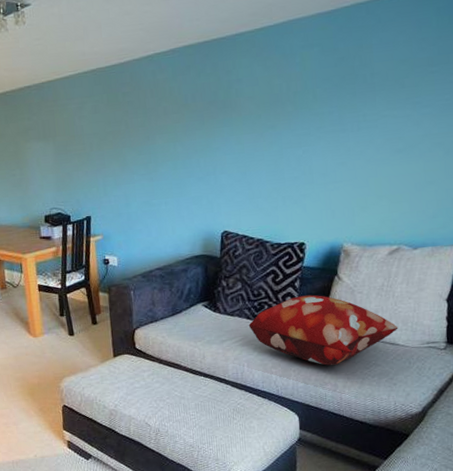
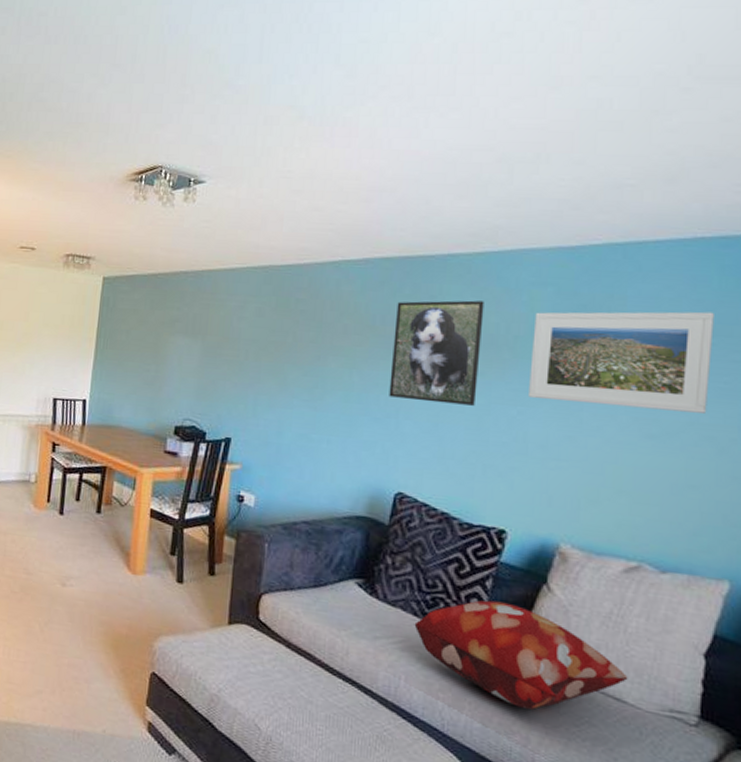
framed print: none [202,68,272,159] -> present [389,300,484,406]
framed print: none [307,46,436,138] -> present [527,311,714,413]

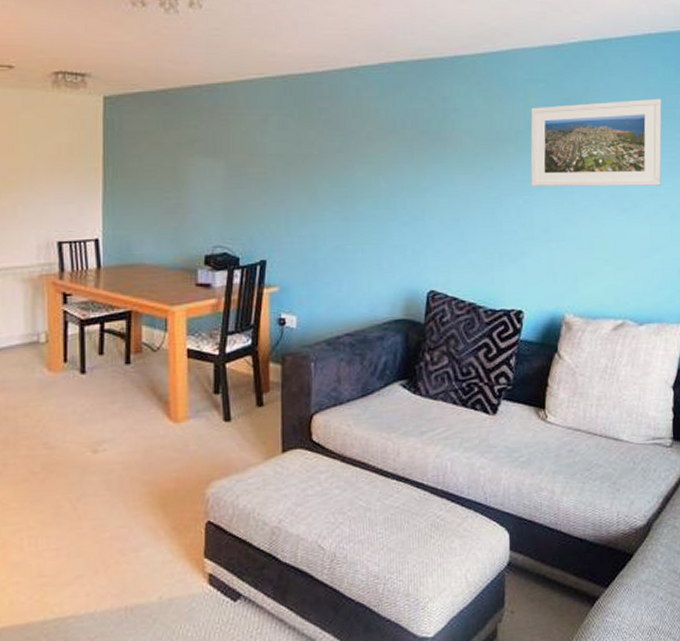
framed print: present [389,300,484,406] -> none [413,100,490,200]
decorative pillow: present [414,600,628,710] -> none [454,375,622,466]

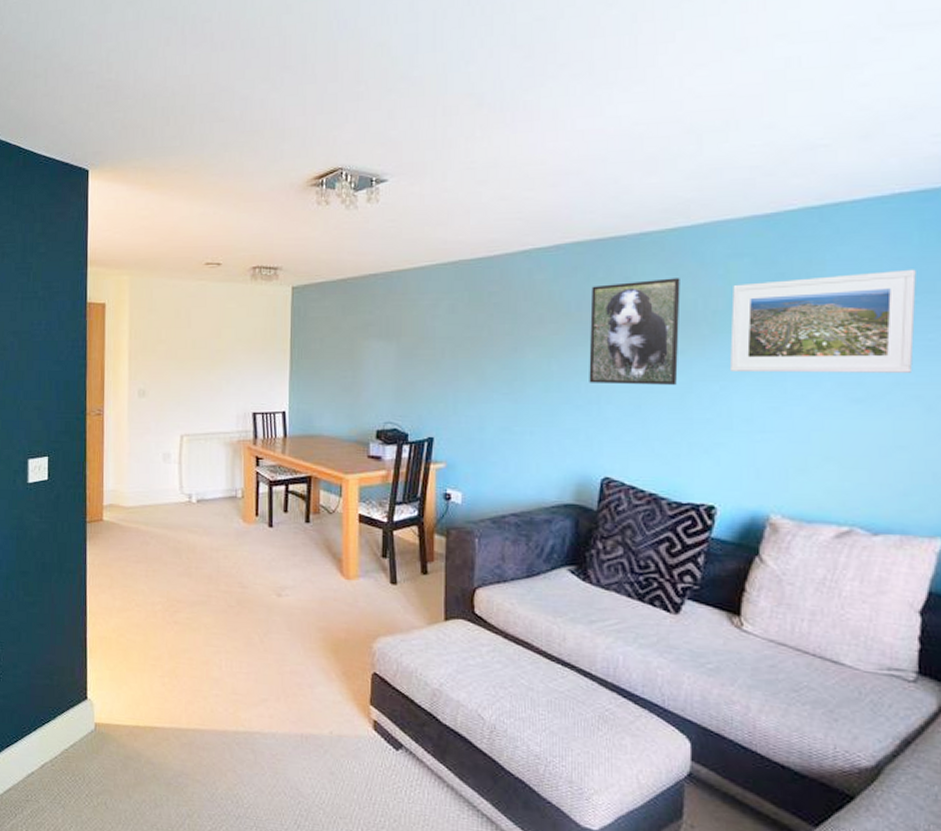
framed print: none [413,100,490,200] -> present [589,278,680,385]

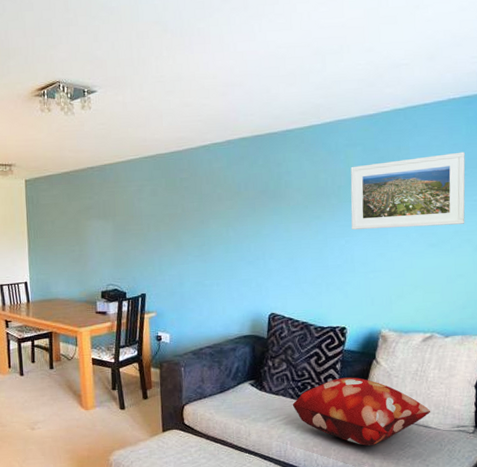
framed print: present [589,278,680,385] -> none [255,163,317,244]
decorative pillow: none [629,576,845,679] -> present [292,377,431,446]

